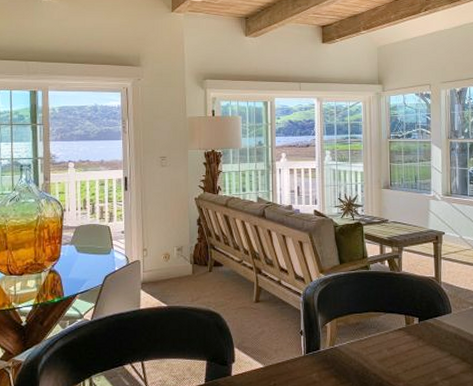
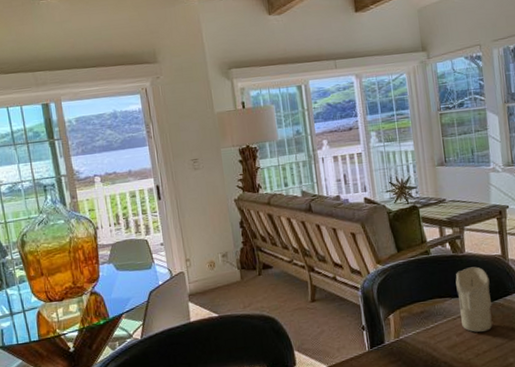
candle: none [391,286,423,348] -> present [455,266,492,332]

